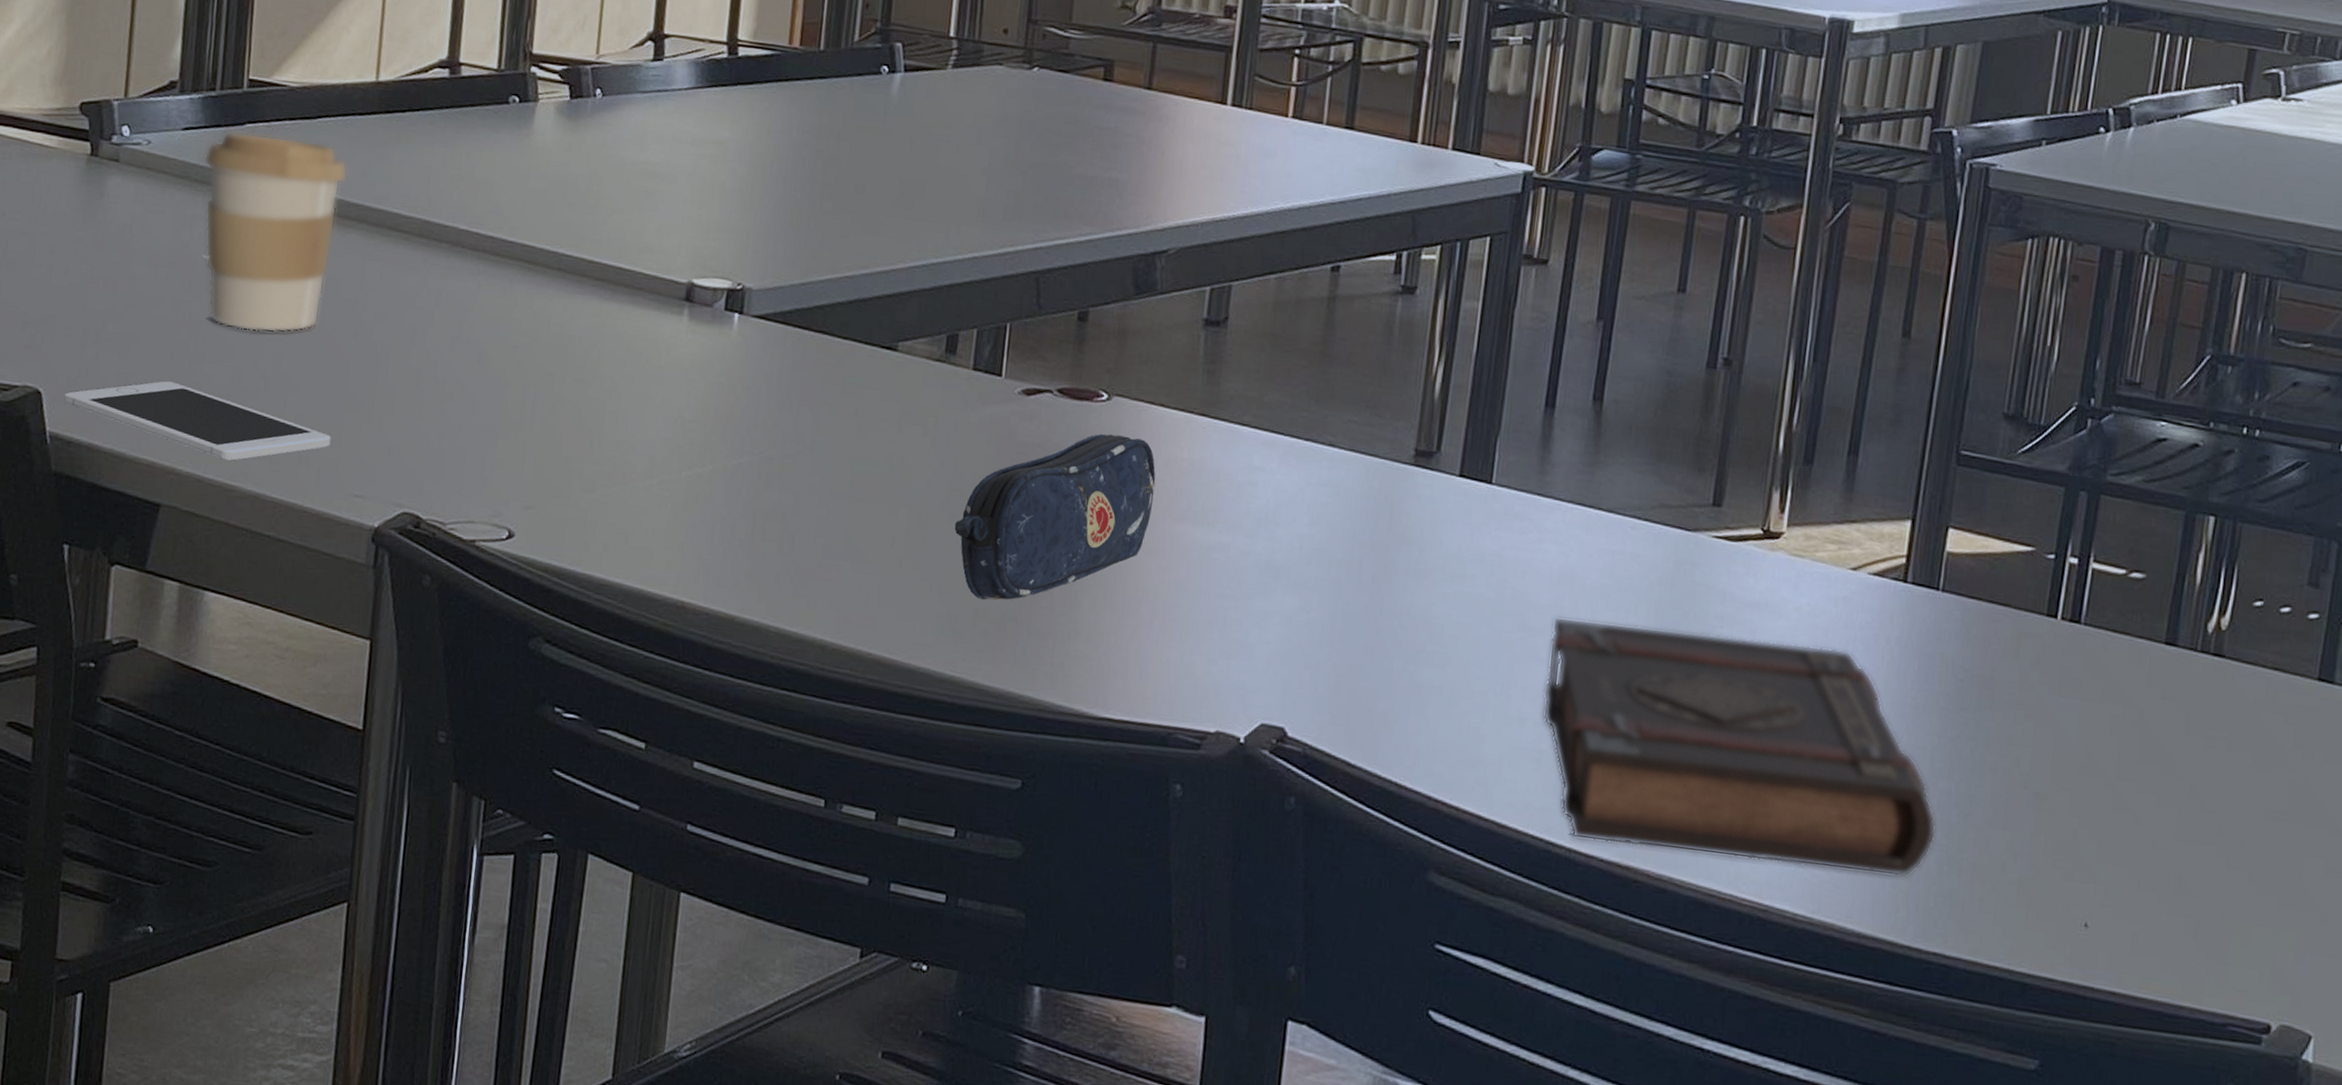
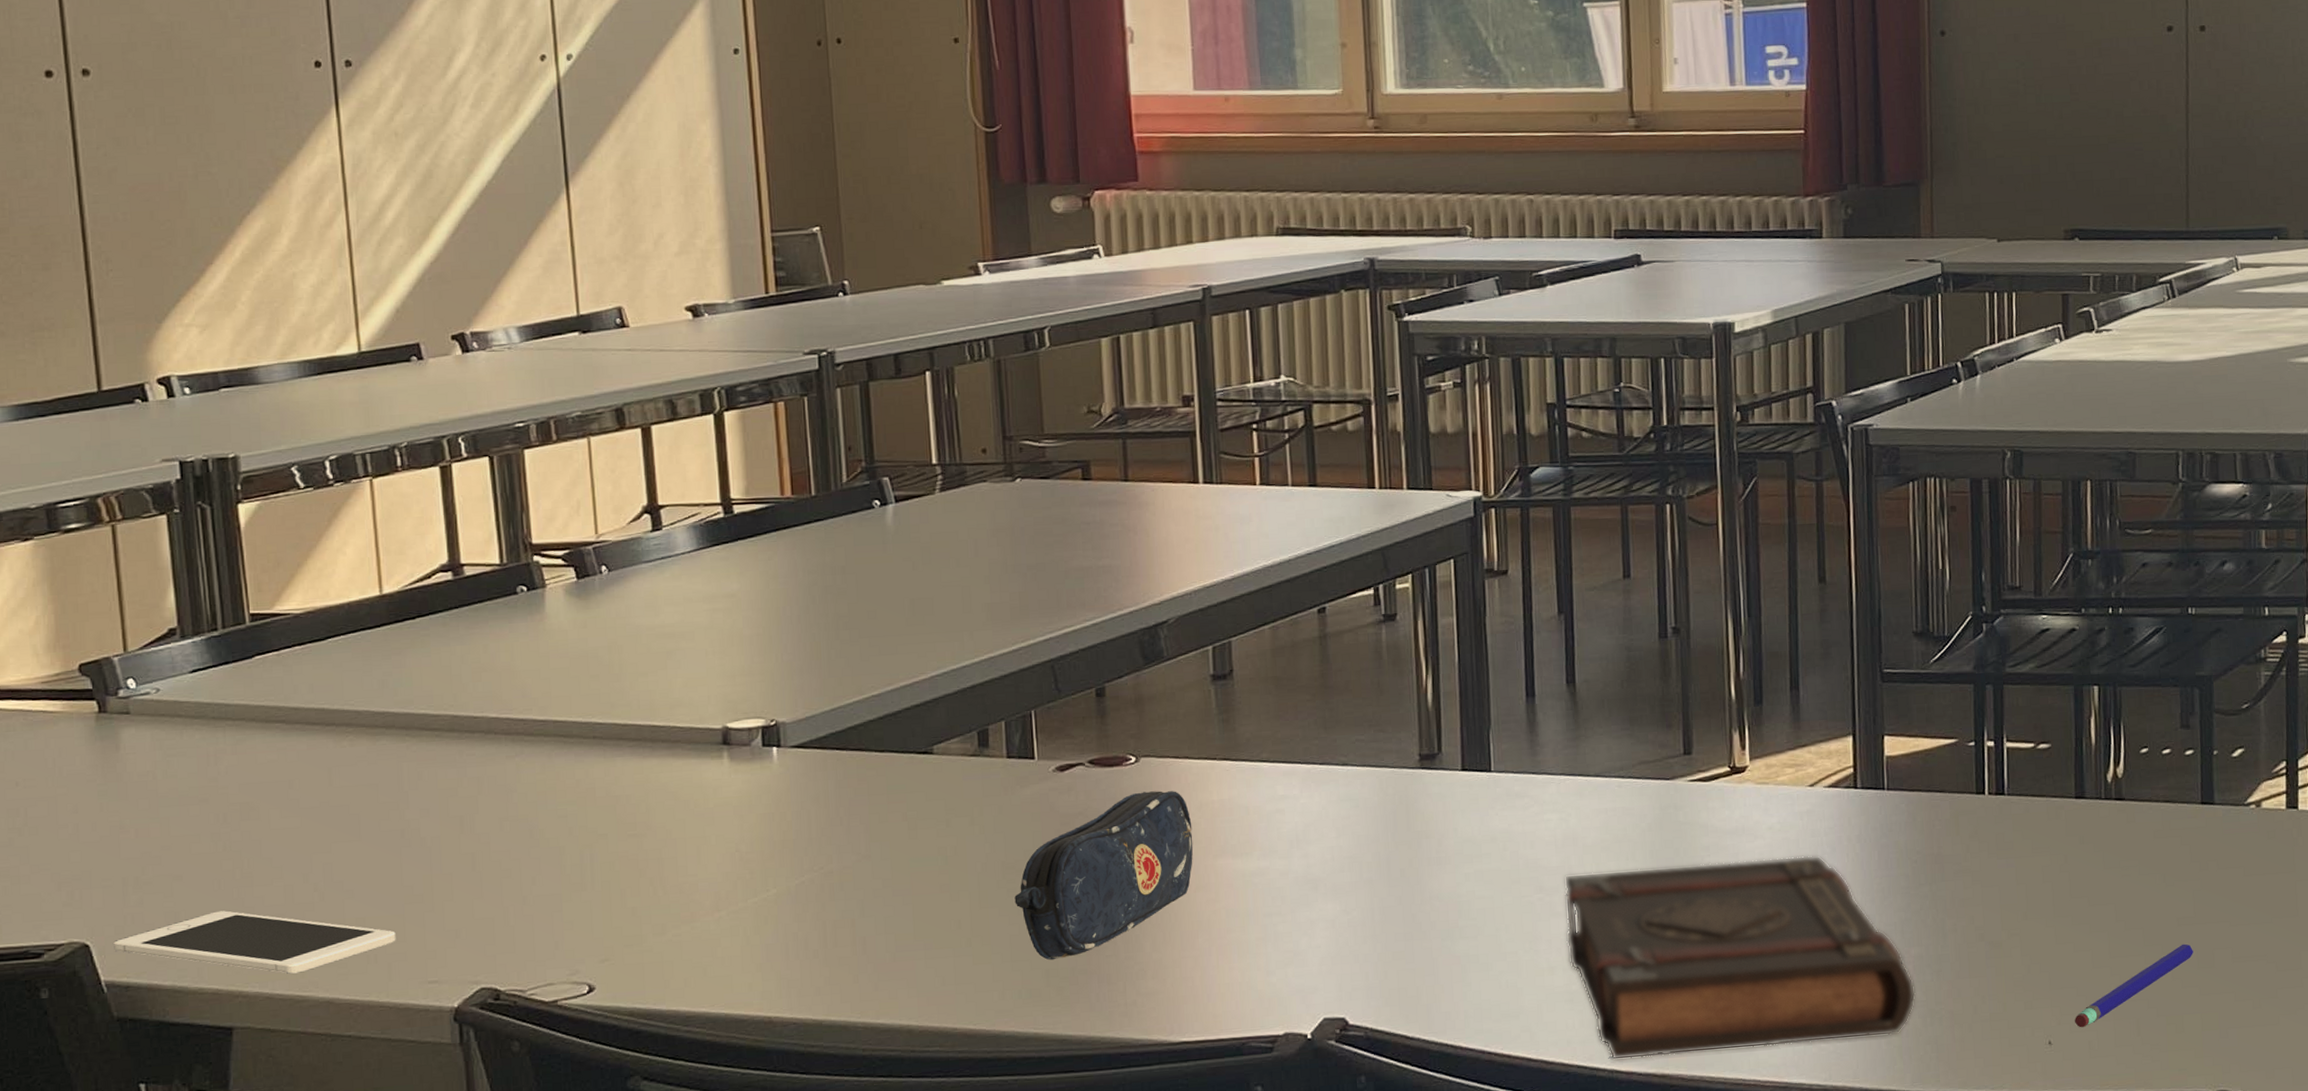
coffee cup: present [204,131,348,333] -> none [217,661,368,850]
pen: none [2120,841,2279,916] -> present [2075,944,2193,1028]

